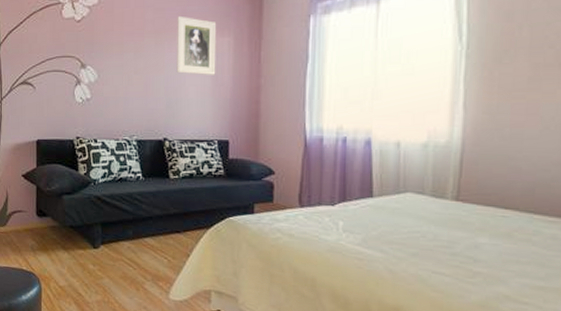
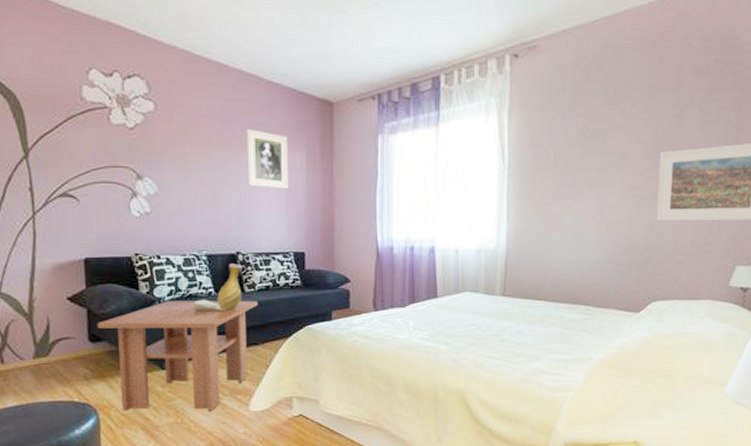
coffee table: none [43,183,181,294] -> present [97,300,258,412]
vase: none [123,149,169,197] -> present [193,264,243,311]

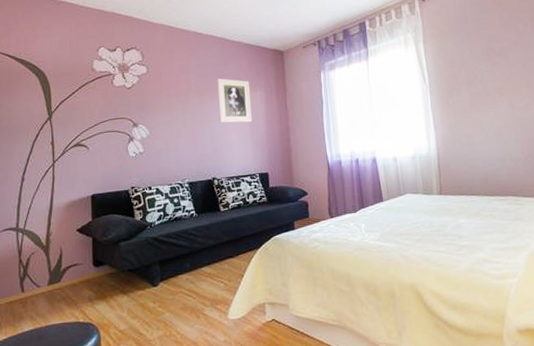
coffee table: present [97,300,258,412] -> none [100,218,232,328]
vase: present [193,264,243,311] -> none [178,187,219,232]

